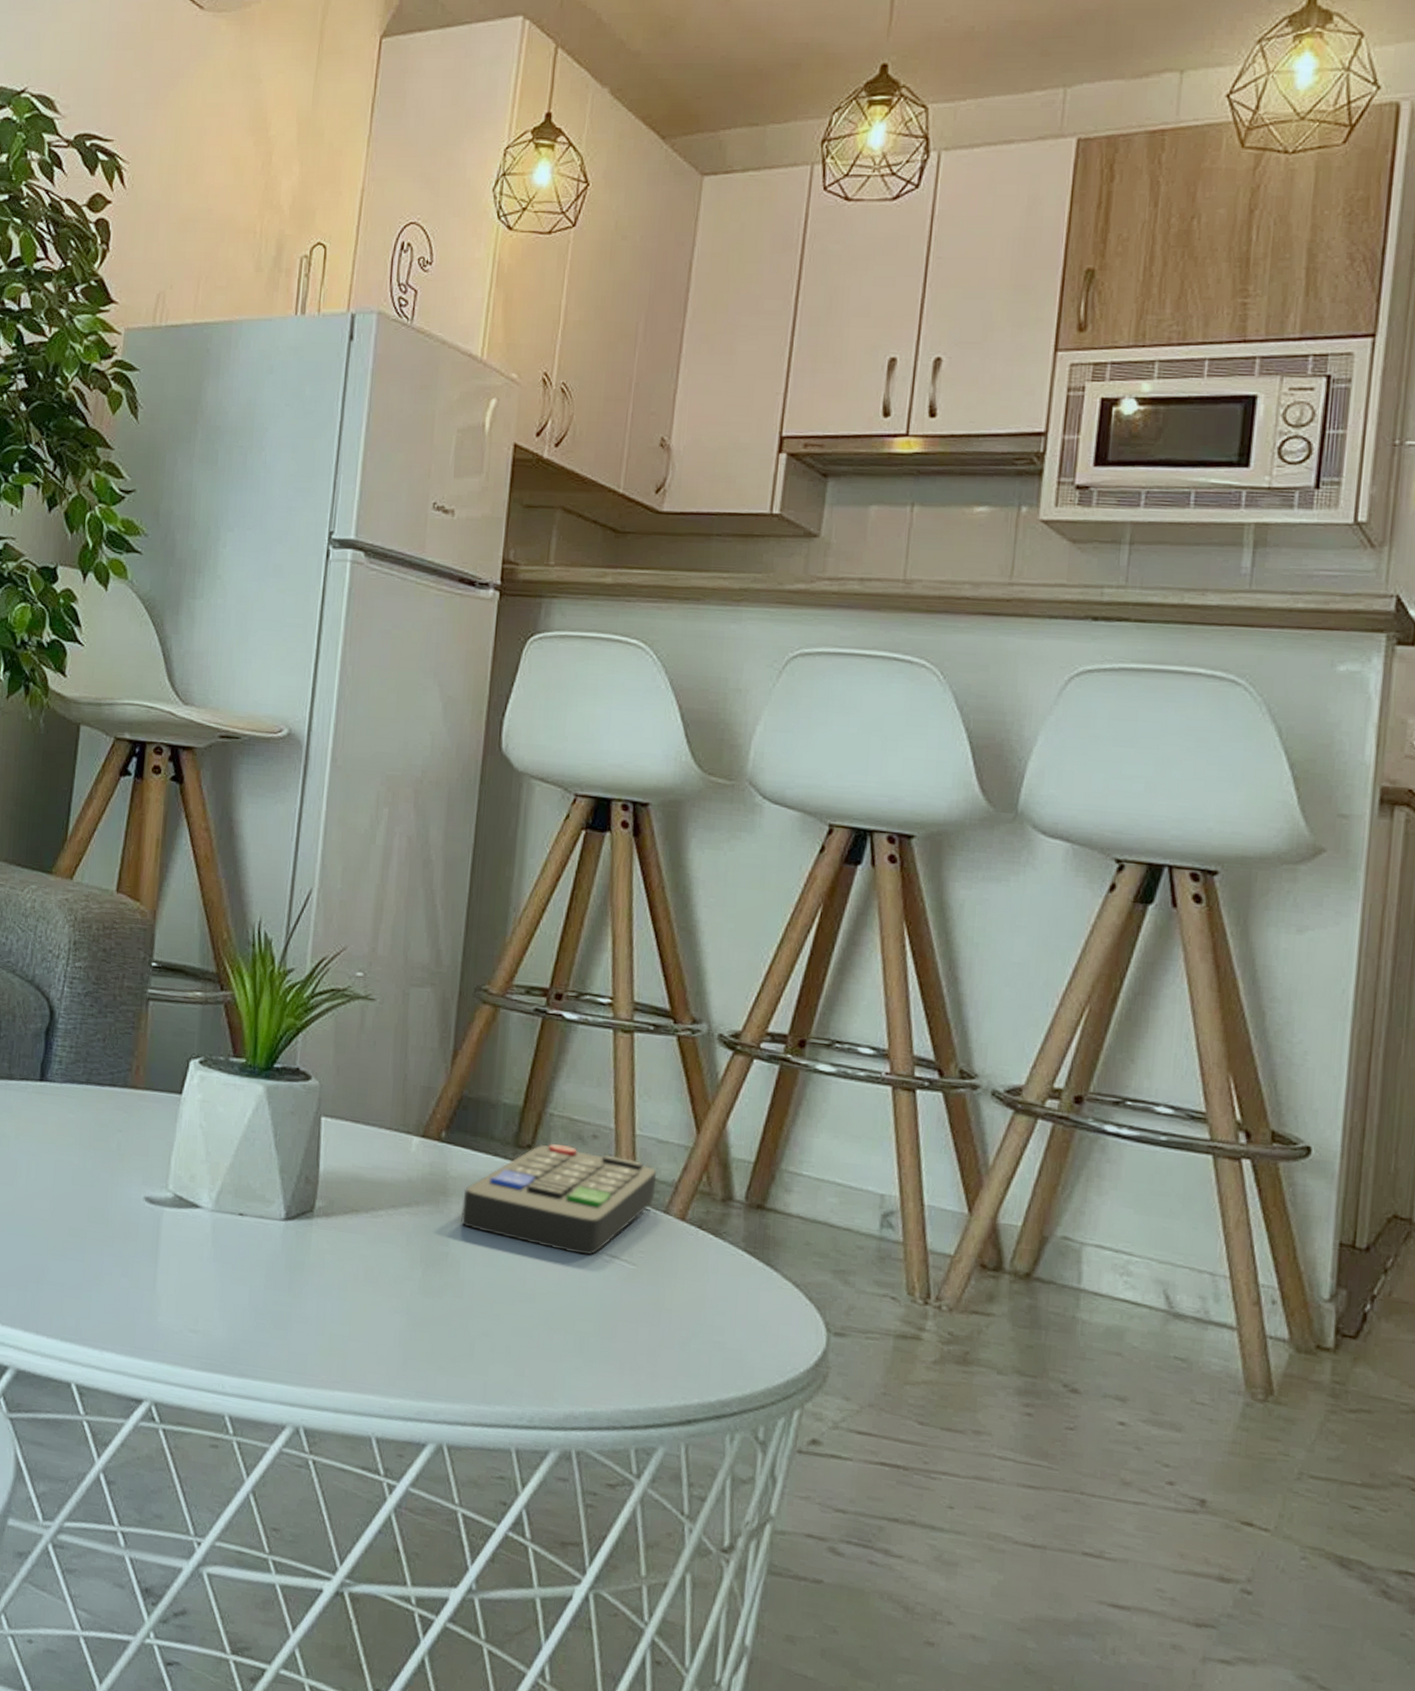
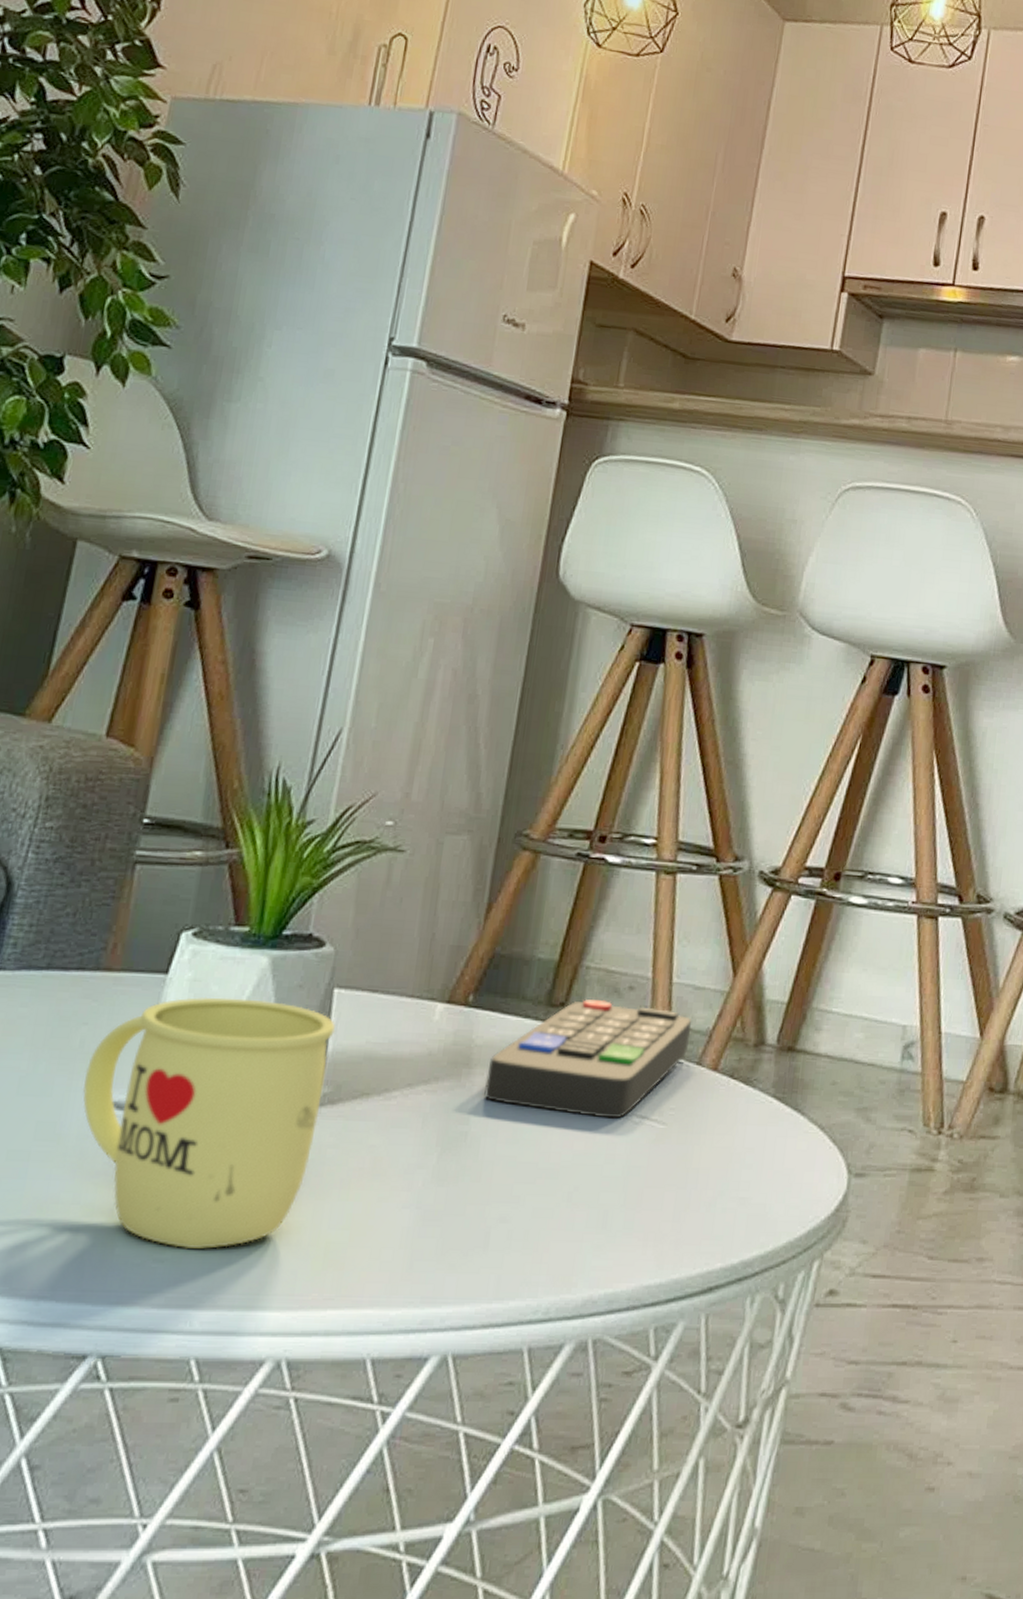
mug: none [122,1115,325,1327] -> present [82,997,336,1250]

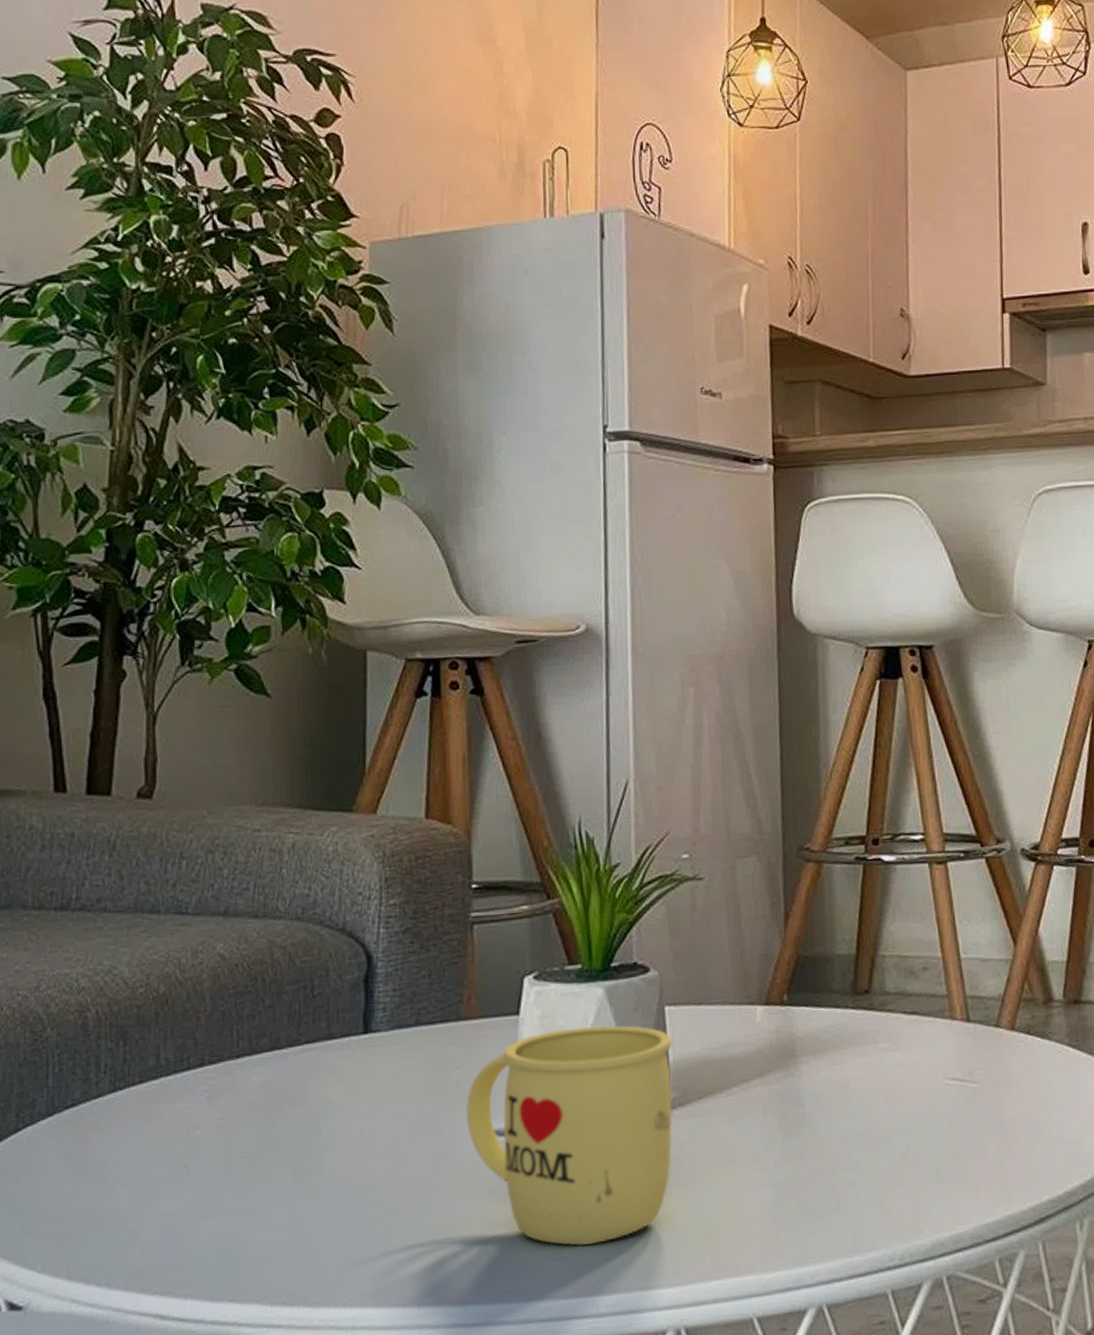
remote control: present [483,999,692,1119] -> none [811,983,985,1086]

